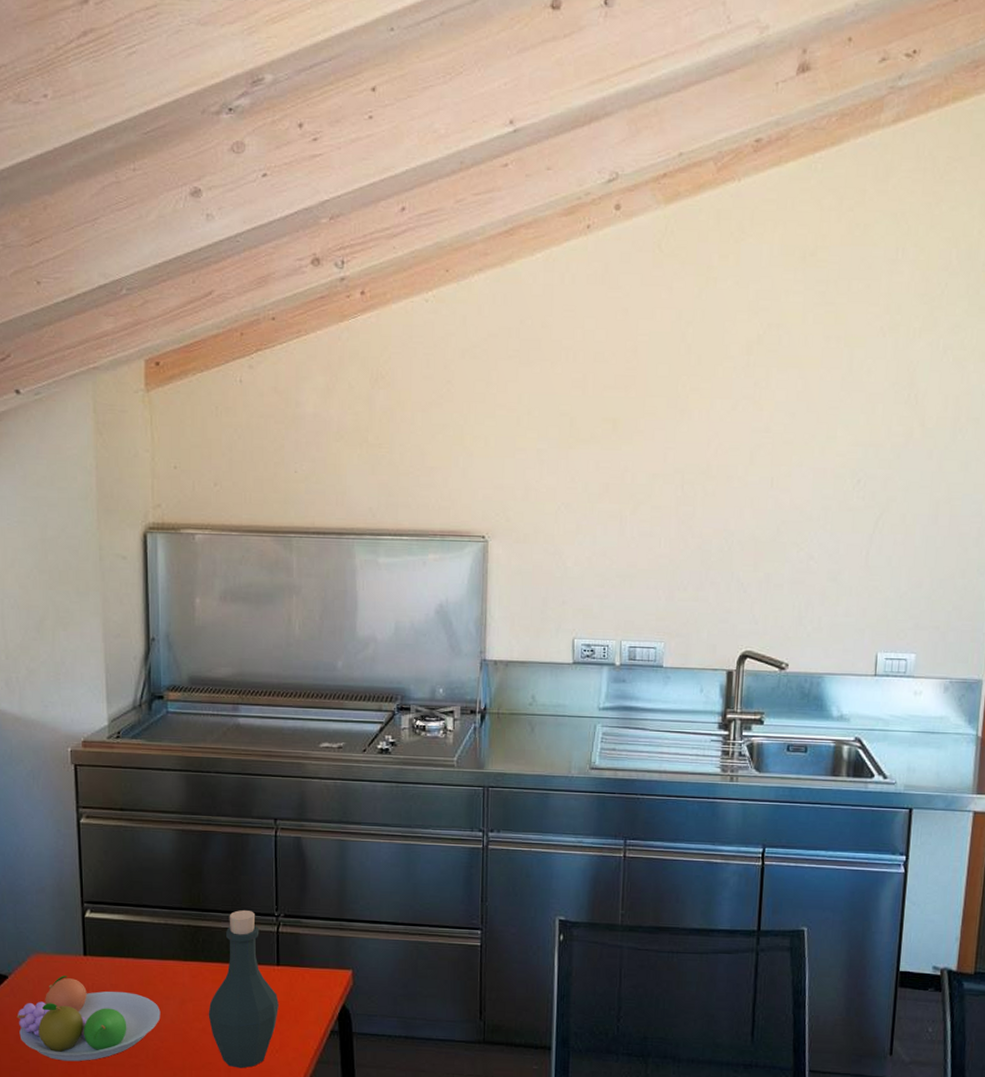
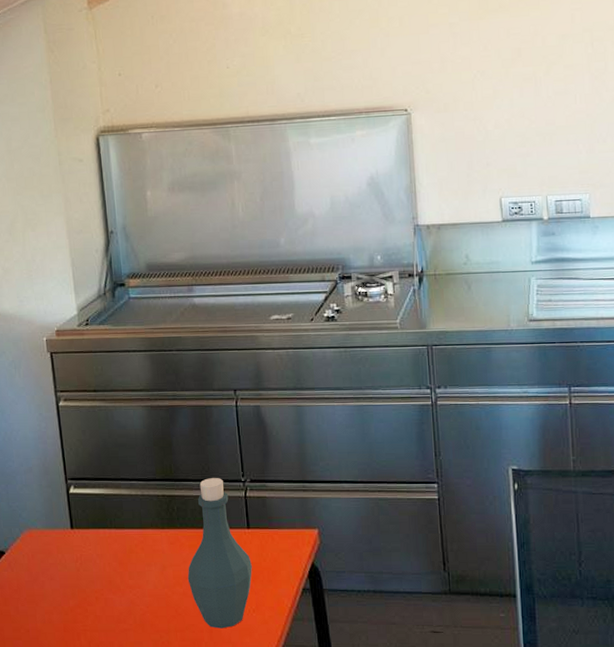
fruit bowl: present [16,976,161,1062] -> none [15,549,144,629]

